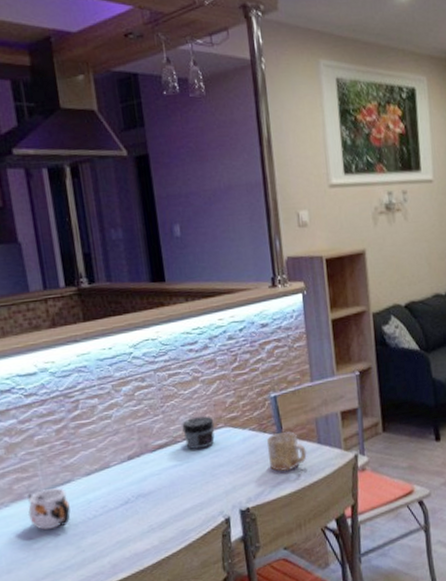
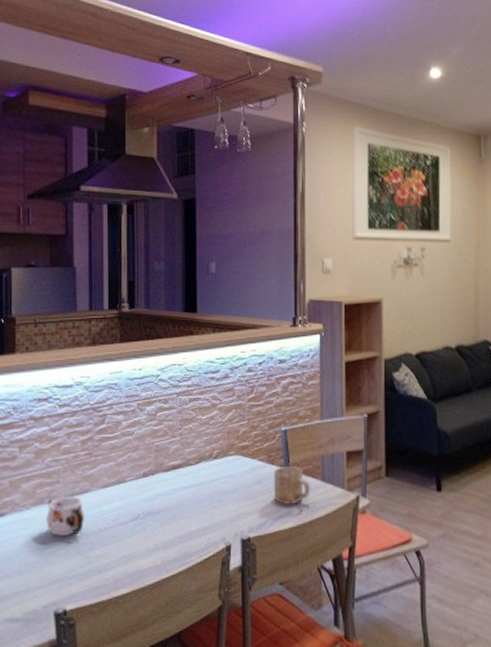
jar: present [182,416,215,450] -> none [196,442,226,474]

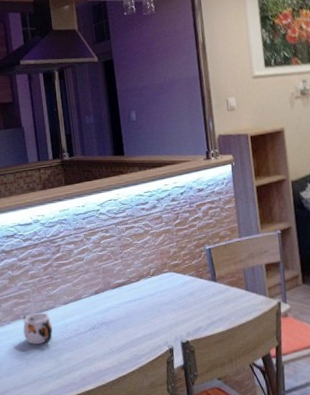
mug: present [273,465,310,506] -> none [203,278,237,313]

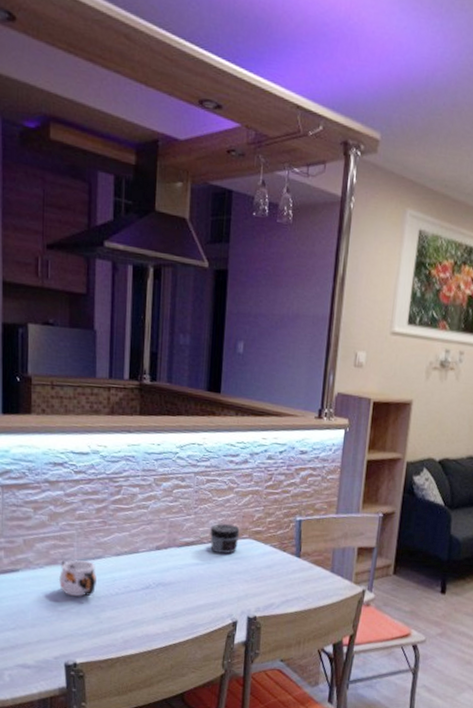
jar: none [136,262,161,289] -> present [210,524,240,554]

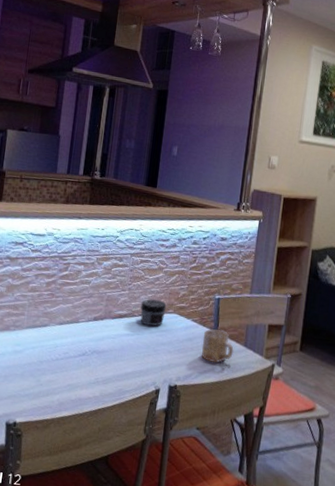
mug: present [58,560,98,596] -> none [8,327,42,360]
mug: none [282,554,319,591] -> present [201,329,234,363]

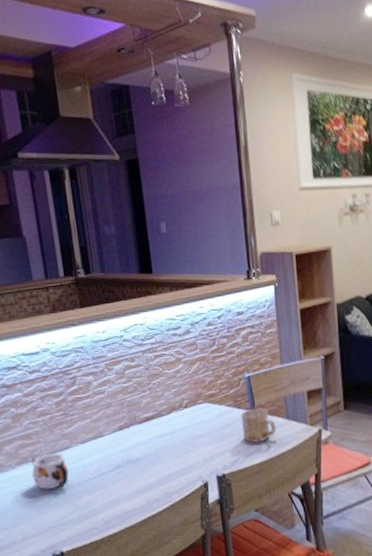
mug: none [8,327,42,360] -> present [30,453,69,490]
jar: present [140,299,167,327] -> none [166,393,195,422]

